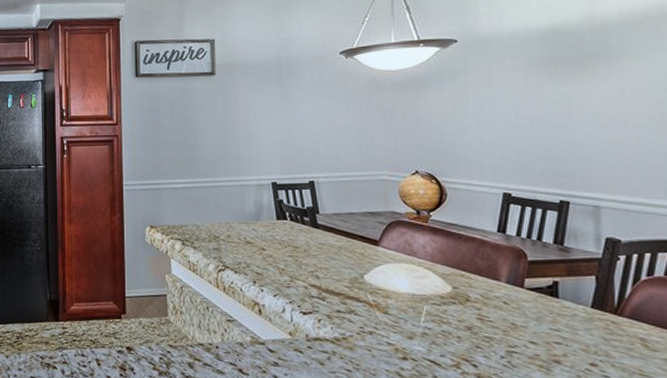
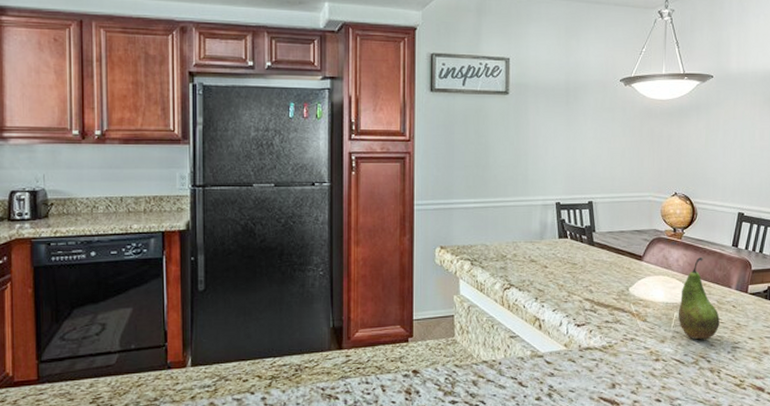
fruit: none [428,244,486,340] -> present [678,257,720,340]

